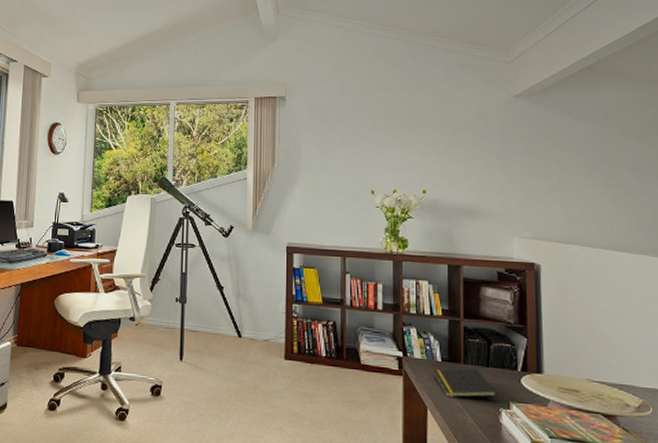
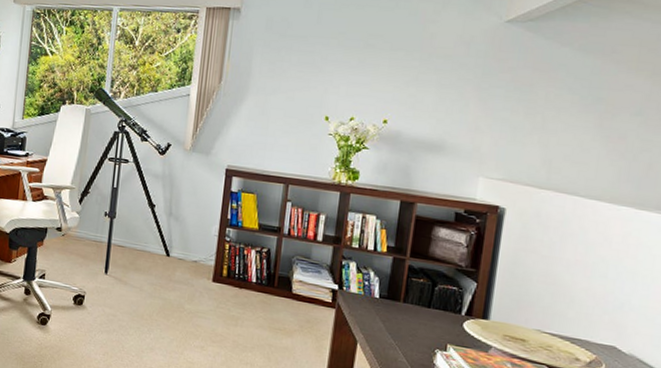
notepad: present [433,368,498,398] -> none [368,305,436,338]

